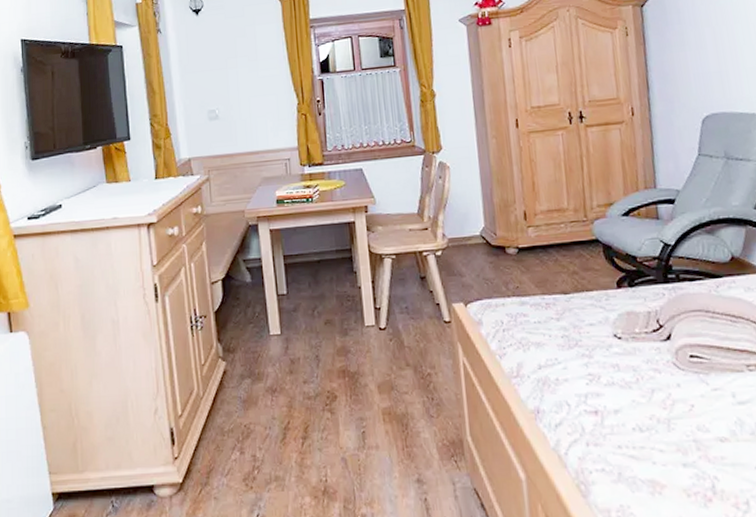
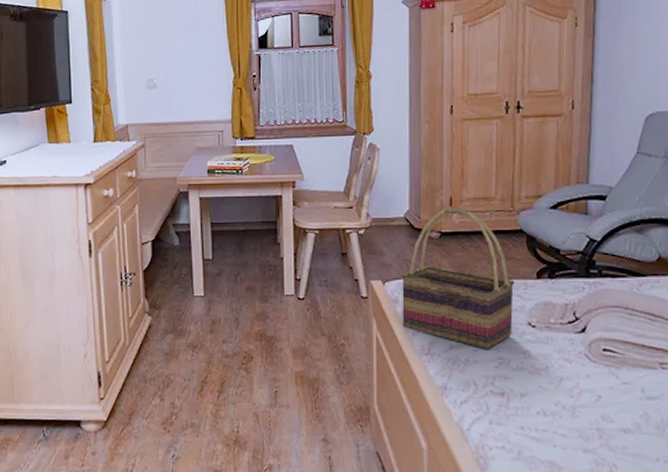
woven basket: none [483,220,599,366] -> present [402,206,515,349]

